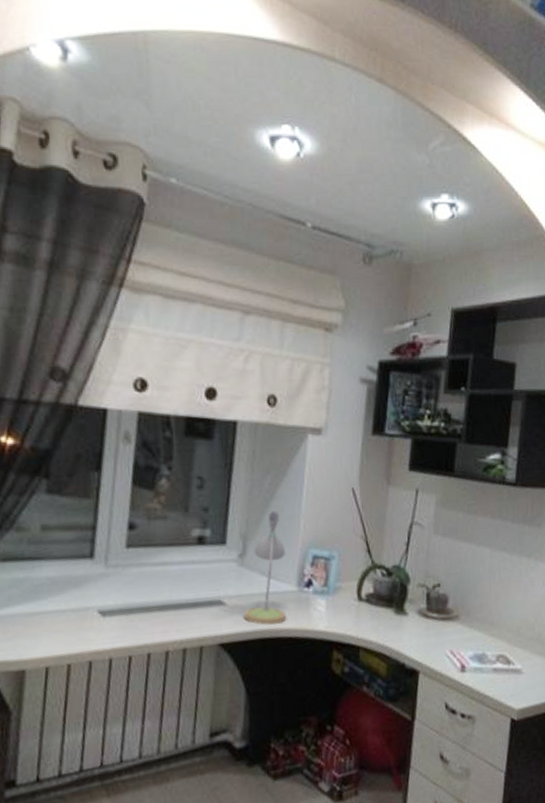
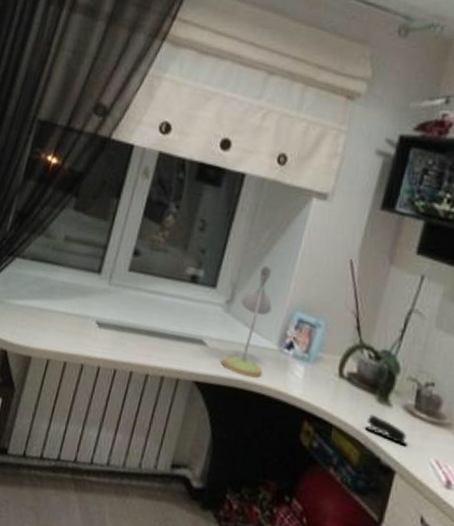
stapler: none [388,626,425,647] -> present [365,414,408,446]

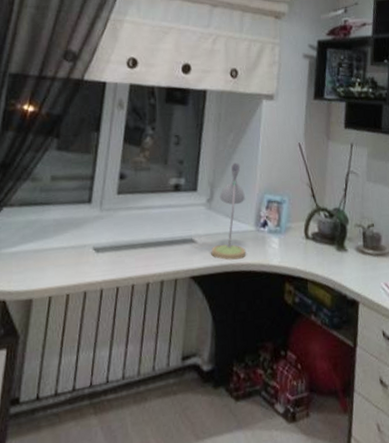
stapler: present [365,414,408,446] -> none [331,261,363,280]

